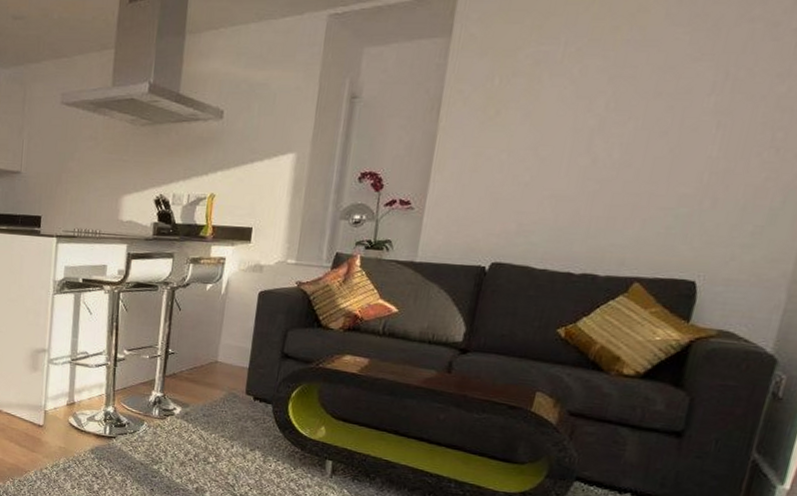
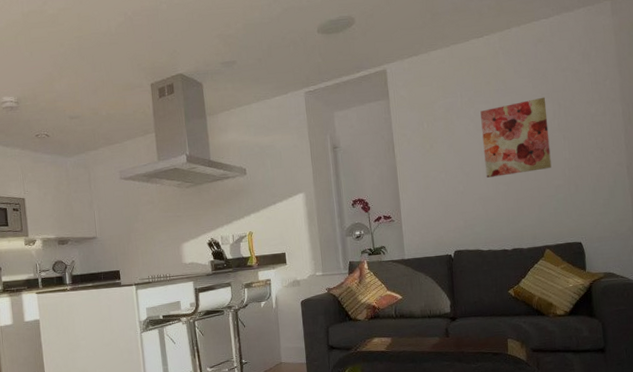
wall art: none [570,59,707,169] -> present [480,97,552,178]

